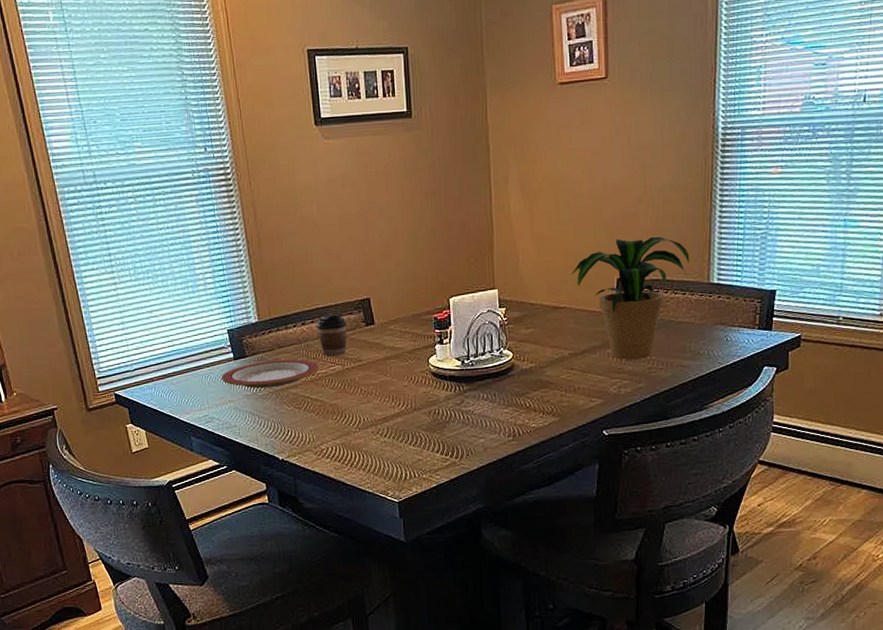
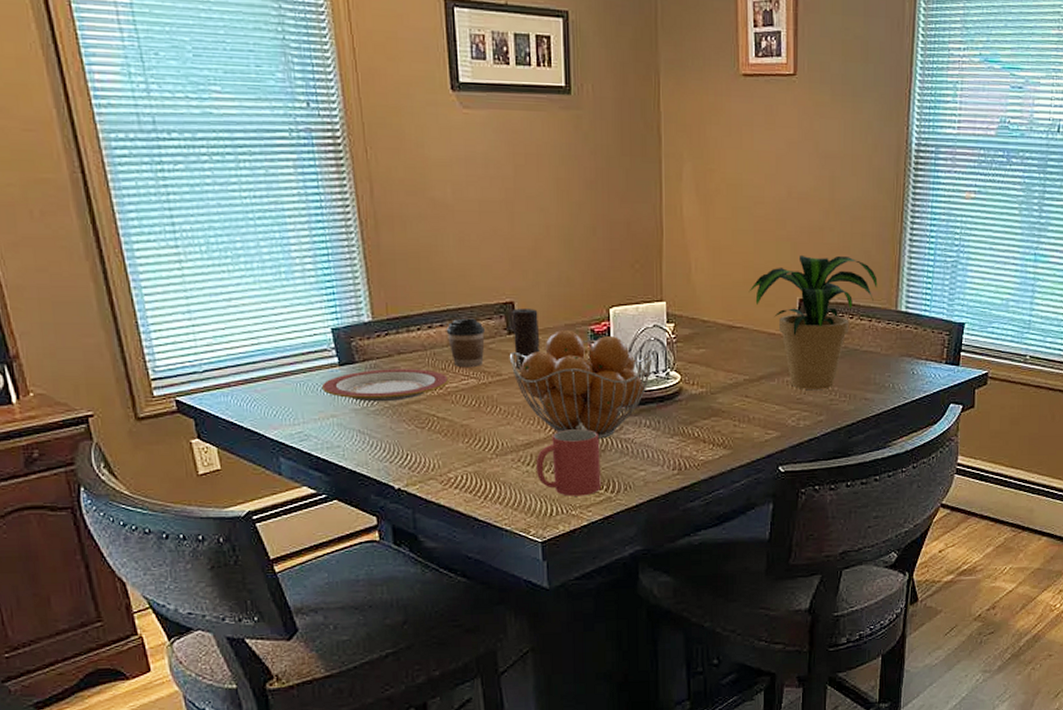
candle: none [368,303,393,355] -> present [512,308,541,370]
fruit basket: none [368,318,488,412] -> present [510,329,653,439]
mug: none [391,403,447,462] -> present [535,428,601,496]

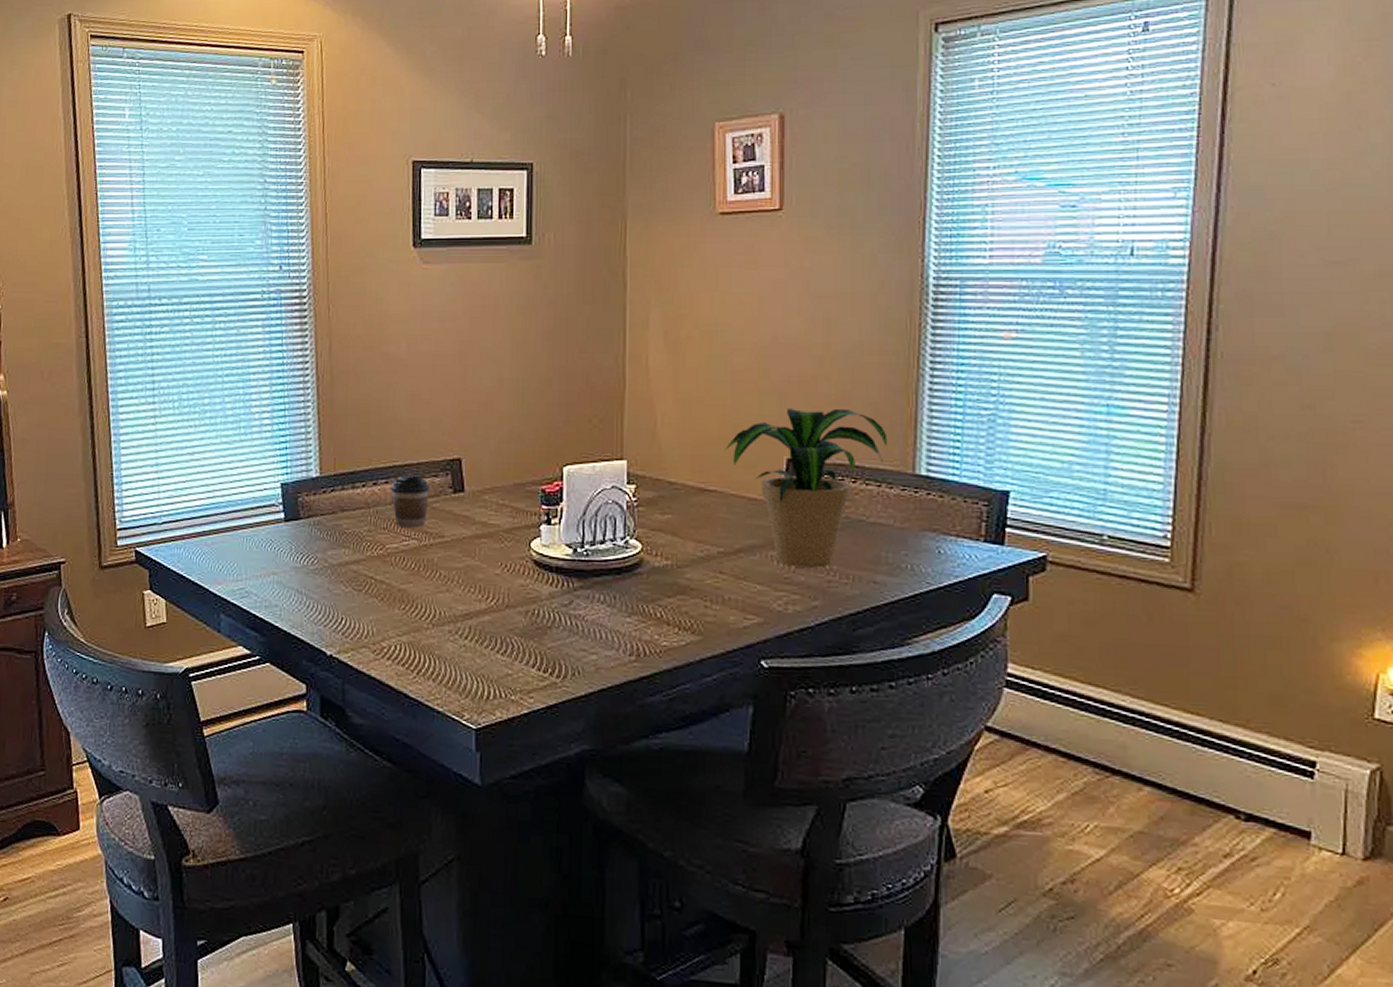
plate: present [321,369,449,402] -> none [266,526,390,561]
fruit basket: present [510,329,653,439] -> none [454,489,610,614]
candle: present [512,308,541,370] -> none [458,466,487,532]
mug: present [535,428,601,496] -> none [474,600,546,679]

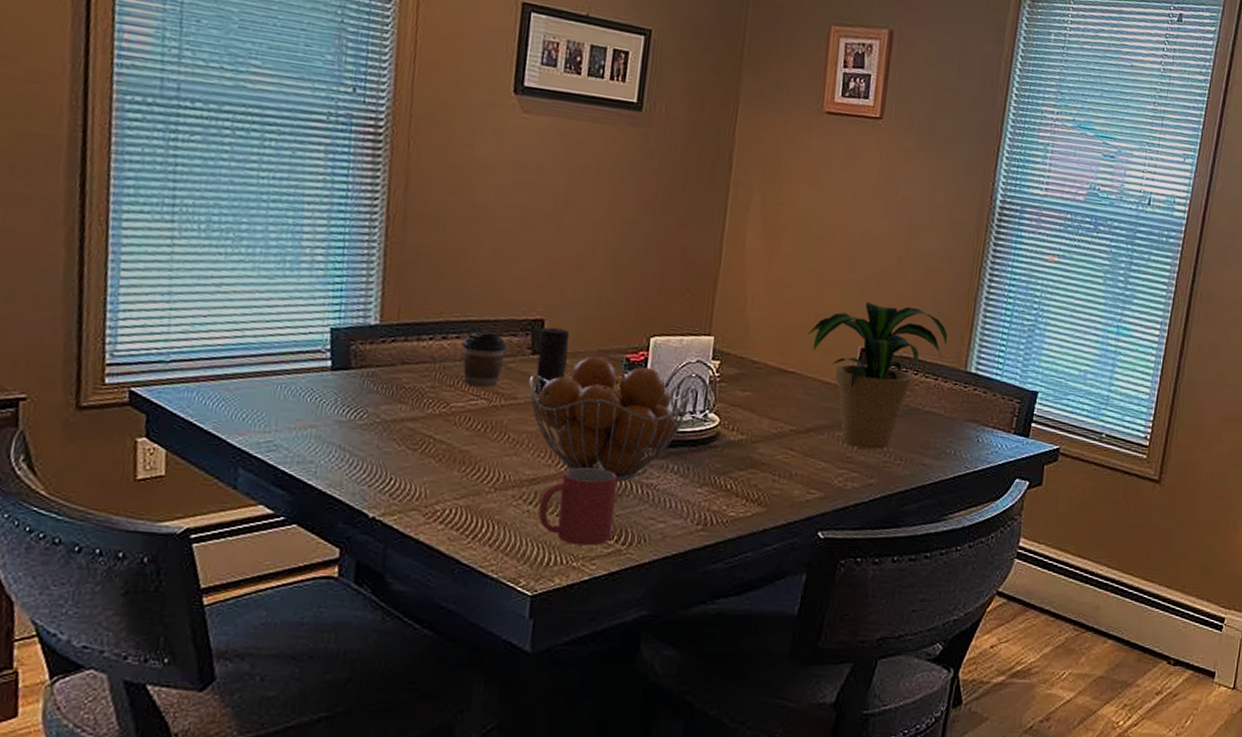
fruit basket: none [454,489,610,614] -> present [529,355,692,482]
candle: none [458,466,487,532] -> present [534,327,570,395]
mug: none [474,600,546,679] -> present [538,467,617,546]

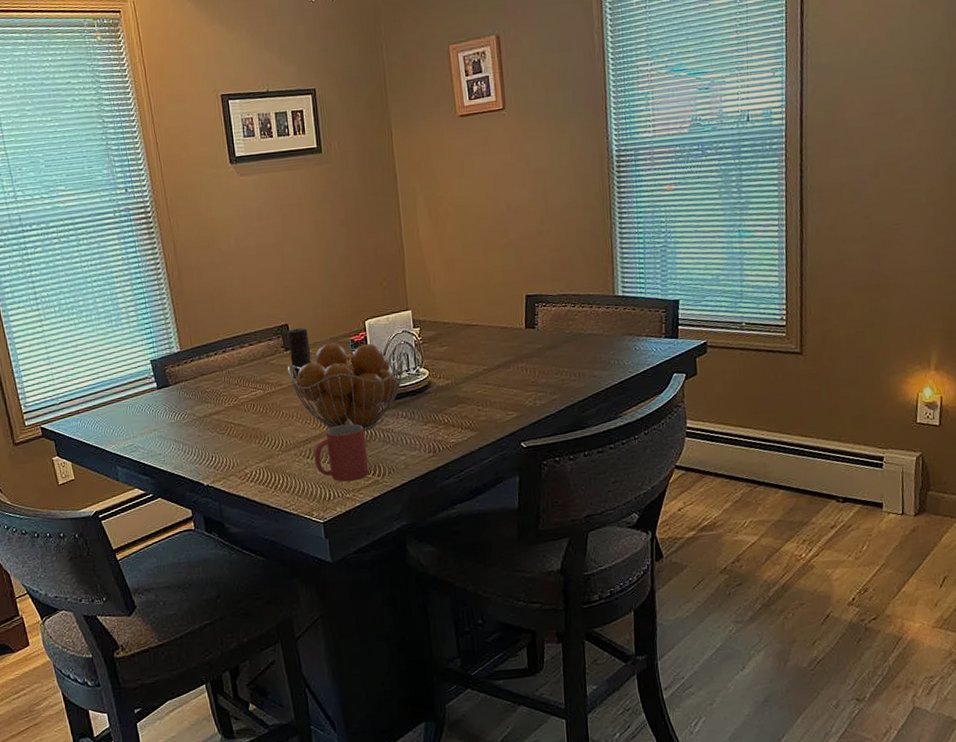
coffee cup: present [461,331,506,387] -> none [236,340,267,382]
potted plant: present [806,301,948,450] -> none [481,254,595,373]

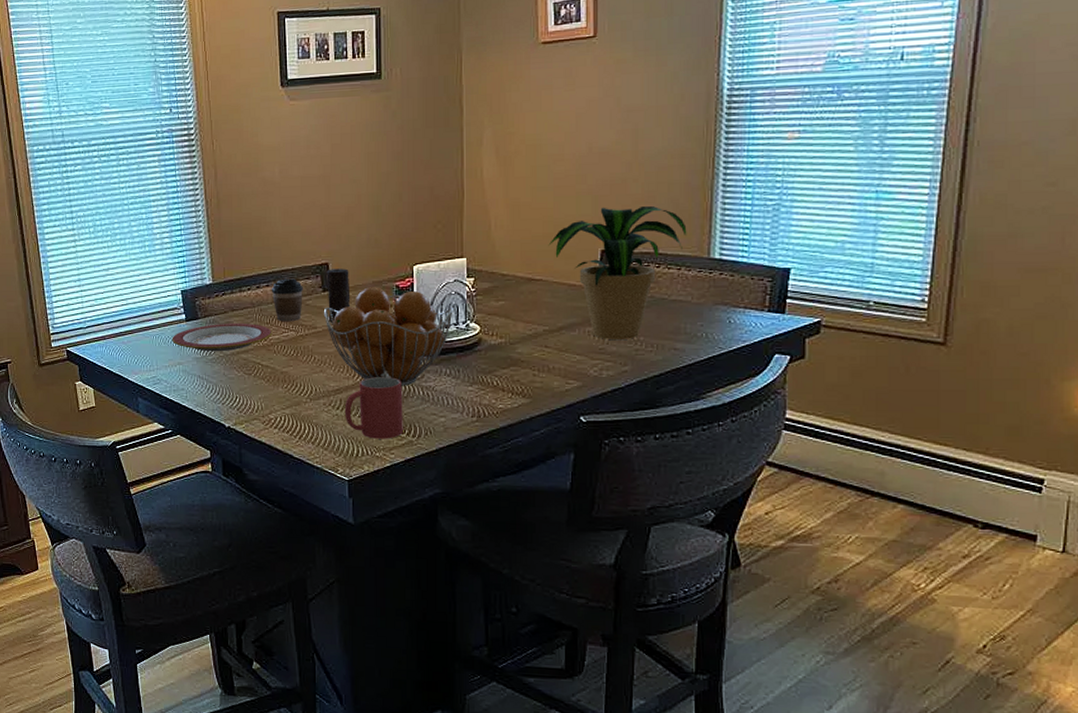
plate: none [145,386,242,416] -> present [171,324,273,352]
coffee cup: none [236,340,267,382] -> present [271,278,303,322]
potted plant: none [481,254,595,373] -> present [548,205,687,339]

